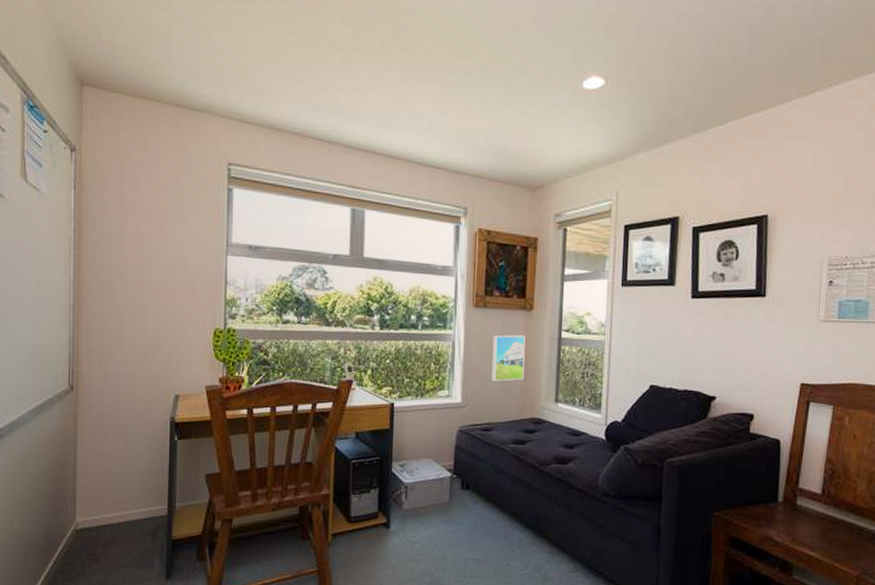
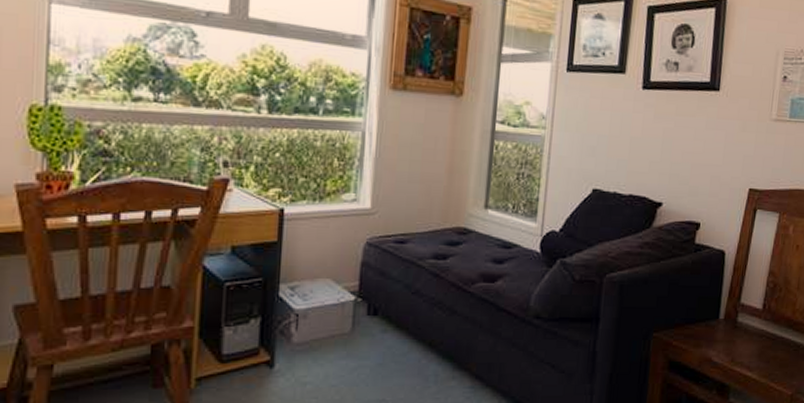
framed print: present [491,335,525,382] -> none [409,125,453,183]

